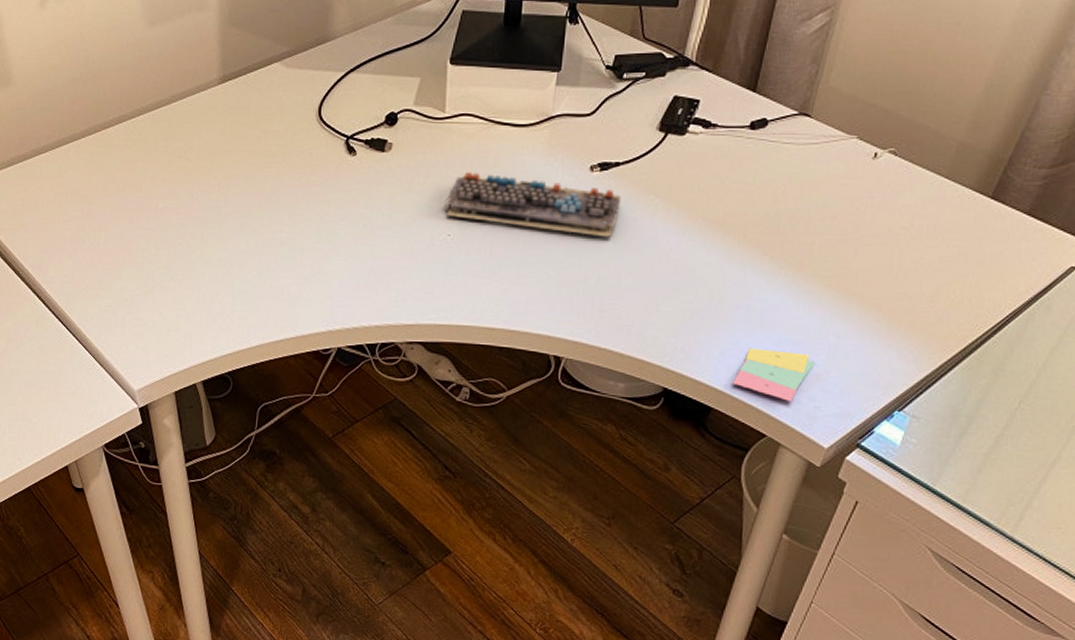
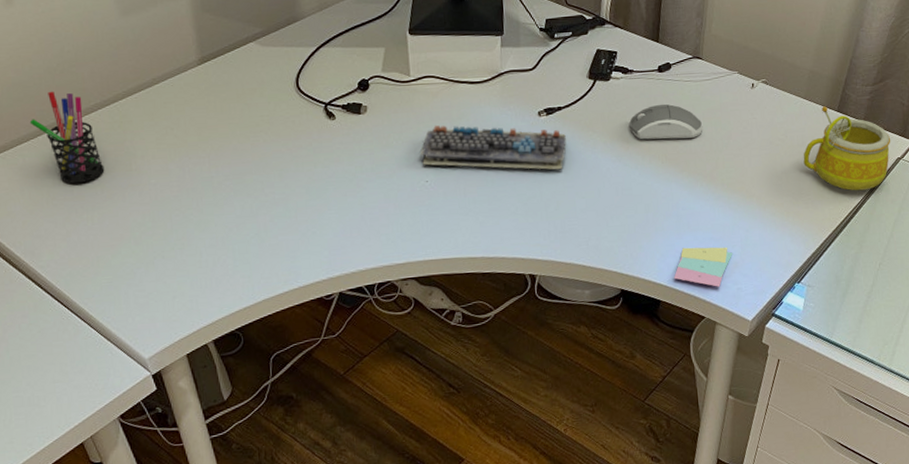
pen holder: none [50,101,115,200] -> present [29,91,105,183]
computer mouse: none [703,169,800,214] -> present [629,104,703,140]
mug: none [931,190,1065,305] -> present [803,106,891,191]

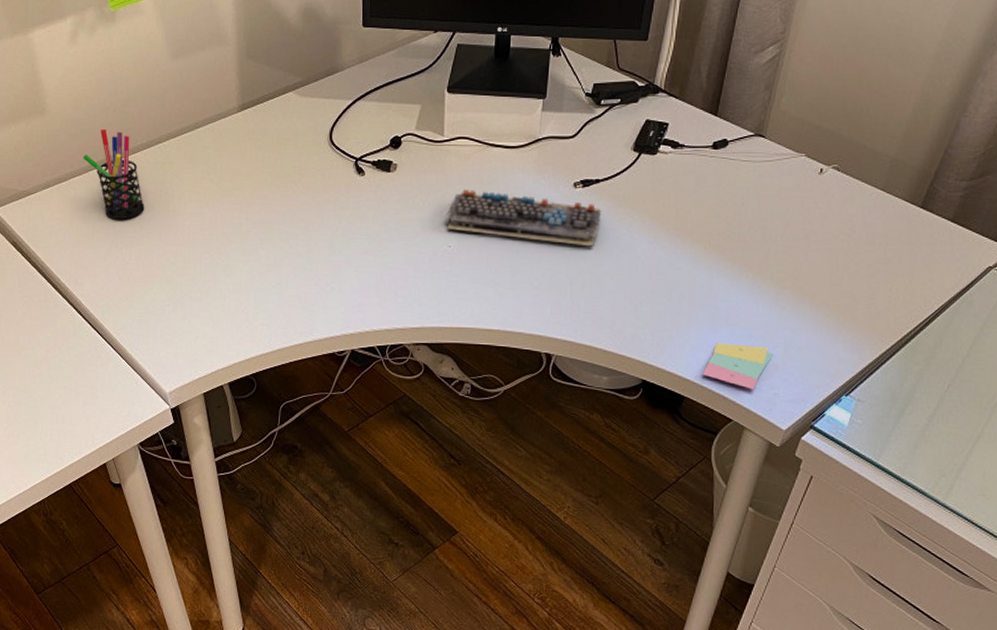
computer mouse: present [629,104,703,140] -> none [673,184,757,224]
mug: present [803,106,891,191] -> none [871,200,984,300]

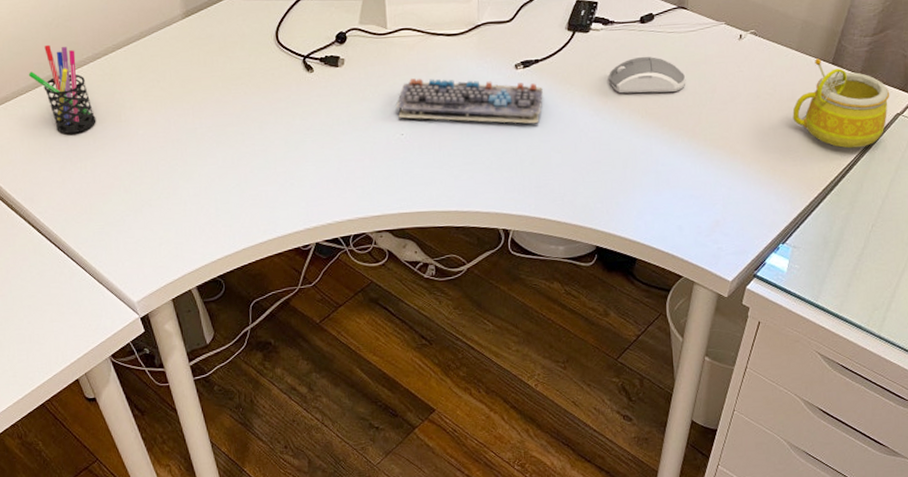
computer mouse: none [673,184,757,224] -> present [609,56,686,94]
sticky notes: present [703,343,774,389] -> none [651,204,714,246]
mug: none [871,200,984,300] -> present [792,58,890,149]

